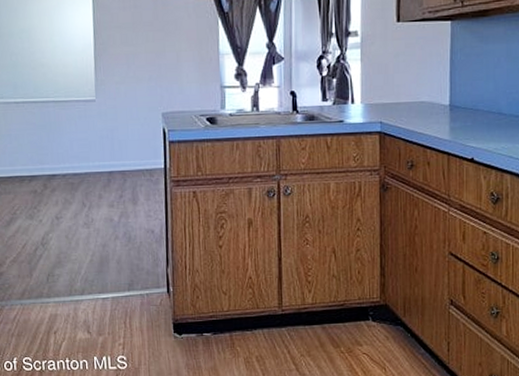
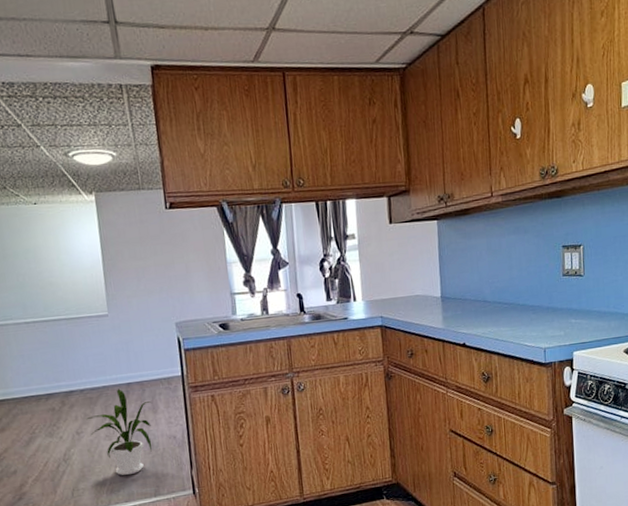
house plant: none [66,177,133,266] -> present [86,389,153,476]

